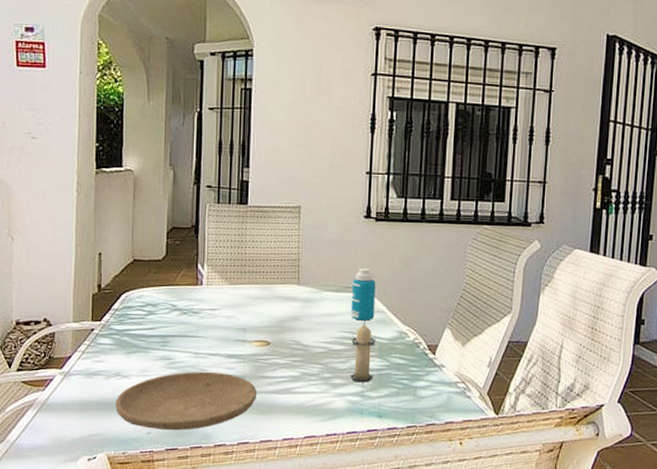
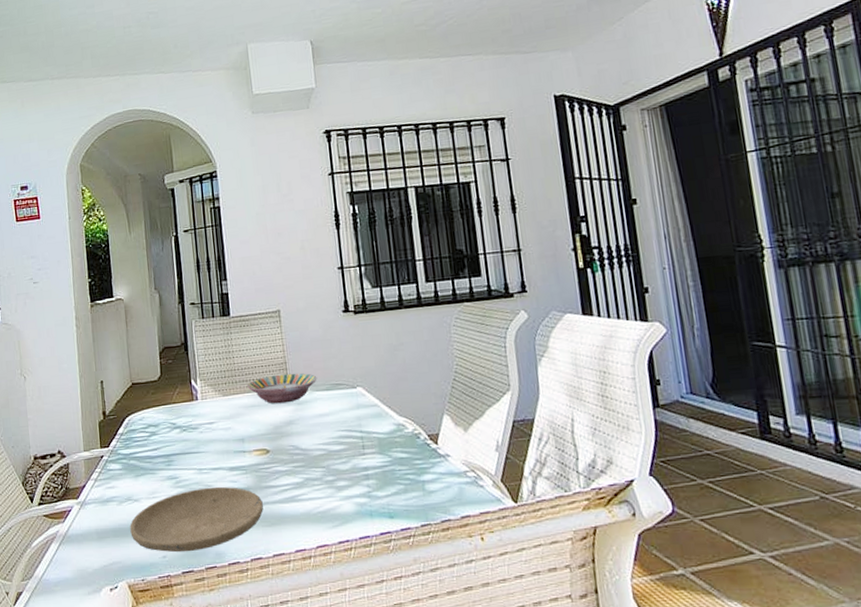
serving bowl: none [256,270,329,299] -> present [247,373,317,404]
bottle: present [350,268,376,321] -> none [341,362,369,417]
candle: present [350,323,376,383] -> none [349,419,378,483]

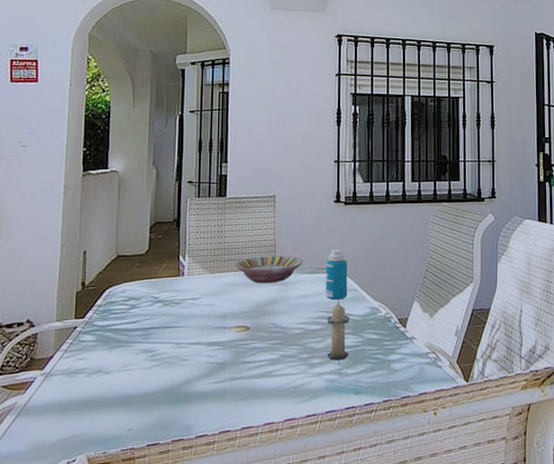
plate: present [130,486,263,553] -> none [96,361,237,425]
bottle: none [341,362,369,417] -> present [325,249,348,300]
candle: none [349,419,378,483] -> present [326,302,350,361]

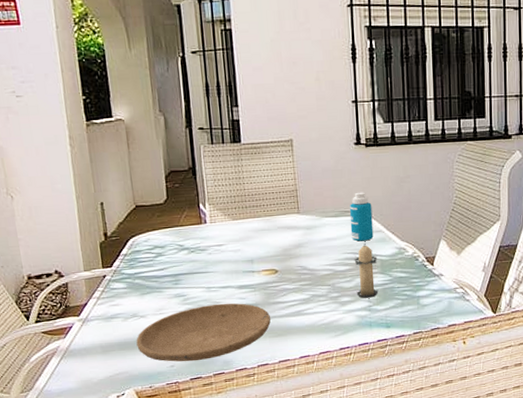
plate: none [96,361,237,425] -> present [136,303,271,362]
serving bowl: present [235,255,303,284] -> none [257,200,327,229]

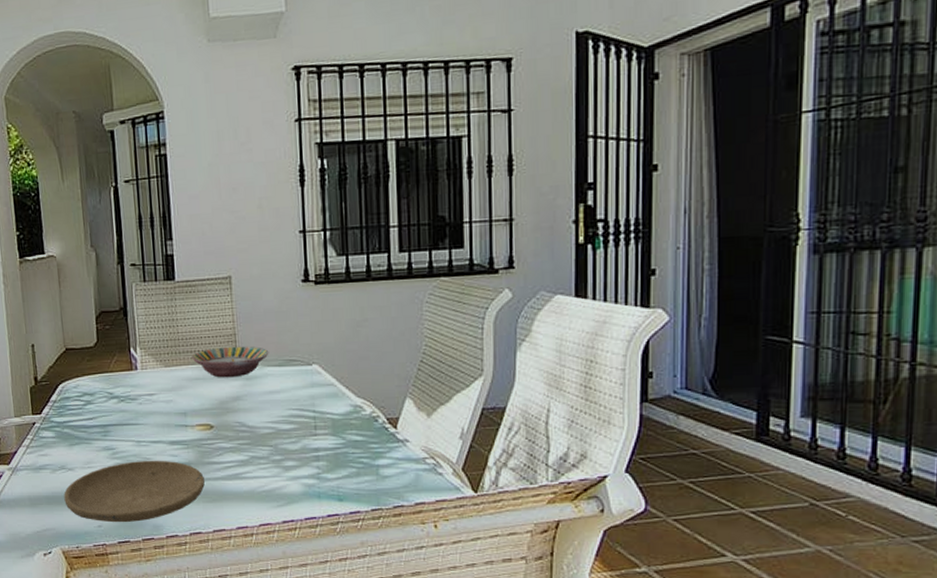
serving bowl: none [257,200,327,229] -> present [191,346,269,378]
bottle: present [349,192,374,242] -> none [295,337,324,396]
candle: present [354,243,379,298] -> none [300,399,329,464]

